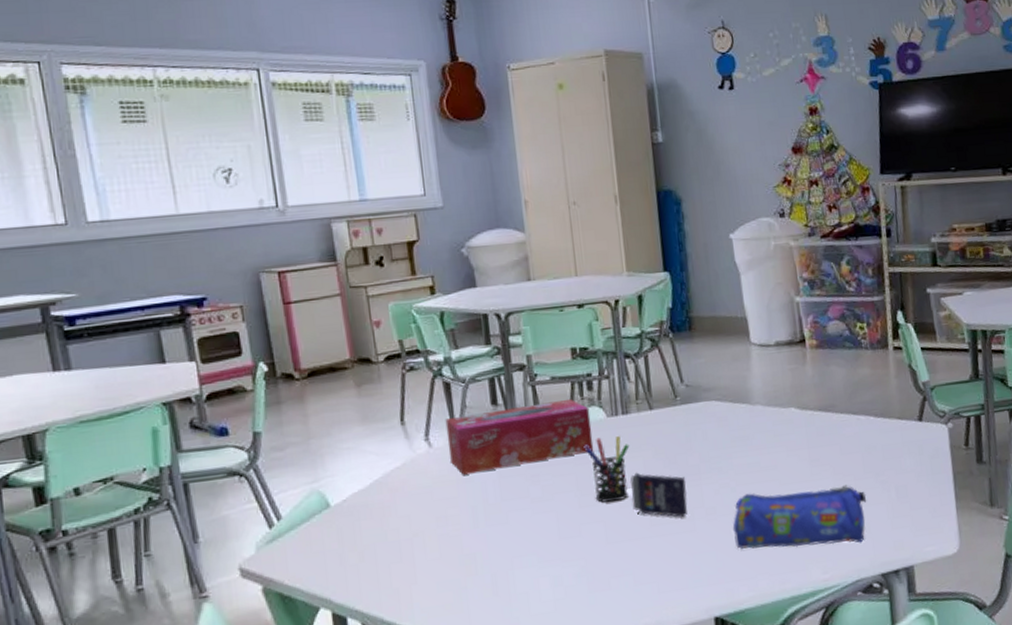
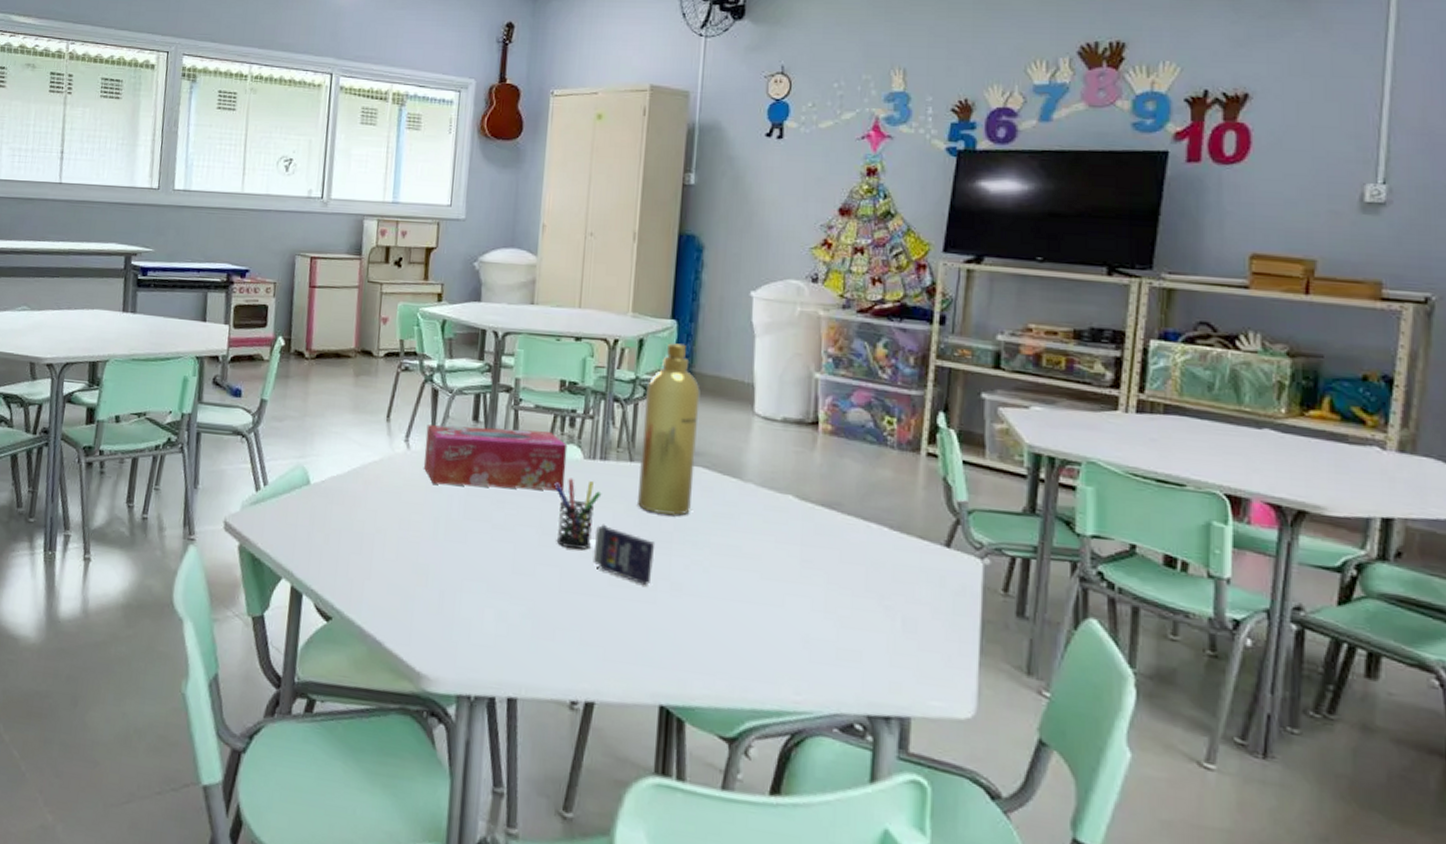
spray bottle: none [653,293,711,452] -> present [638,343,700,516]
pencil case: present [732,485,867,550] -> none [697,578,864,672]

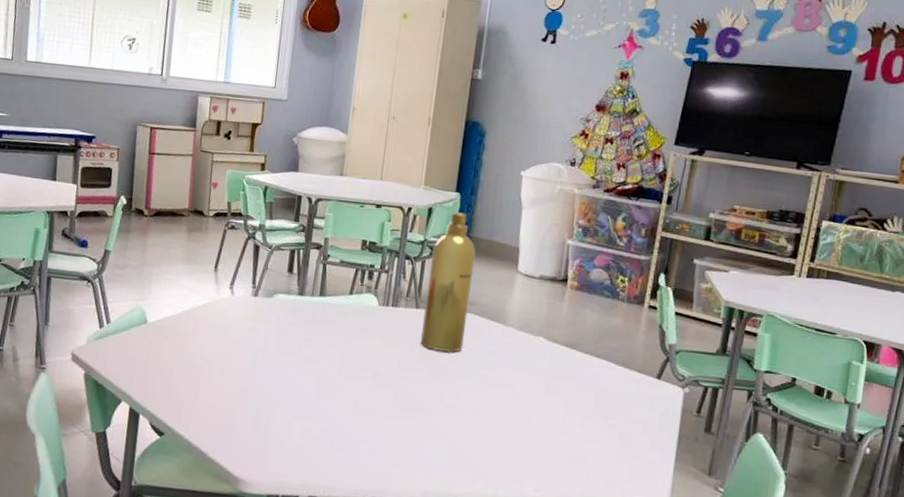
tissue box: present [424,424,568,491] -> none [245,275,366,332]
pen holder: present [554,478,602,549] -> none [353,321,392,379]
crayon box: present [592,524,655,585] -> none [382,358,433,407]

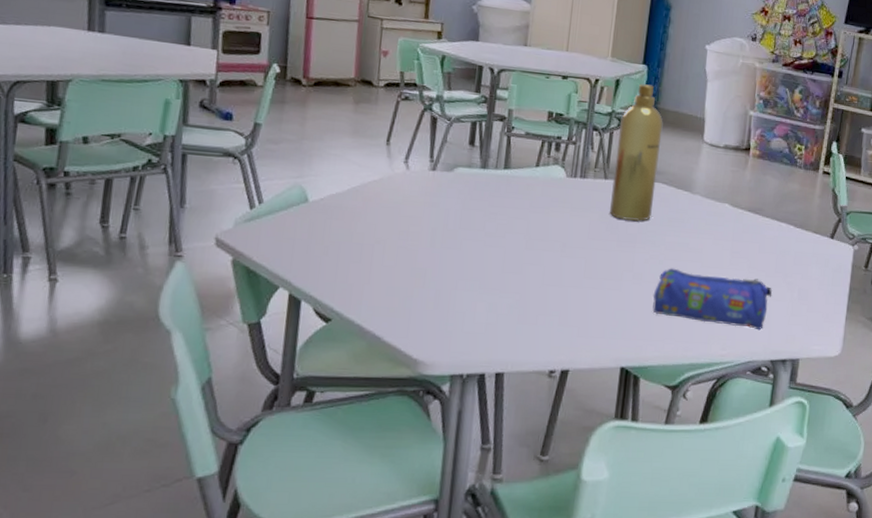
pencil case: none [463,402,591,474] -> present [652,268,773,331]

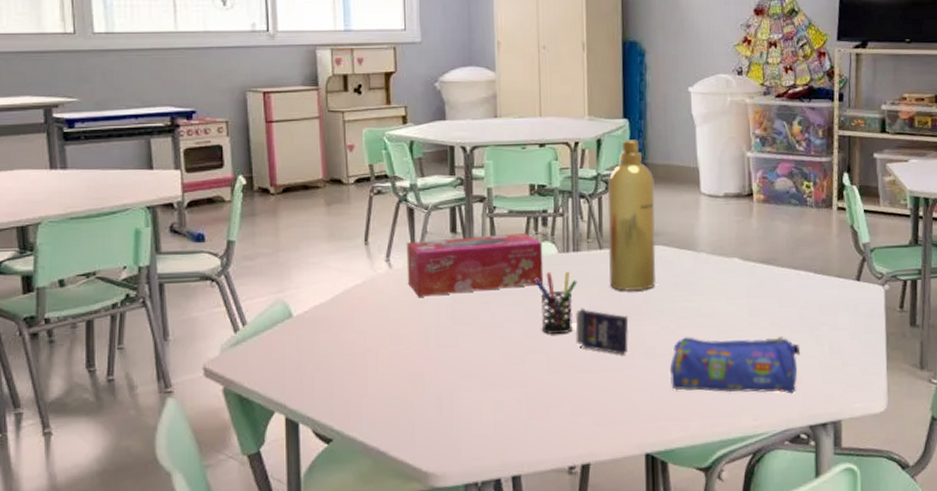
tissue box: none [422,148,553,204] -> present [406,233,544,297]
pen holder: none [541,193,581,250] -> present [534,272,578,334]
crayon box: none [571,229,623,276] -> present [575,308,629,354]

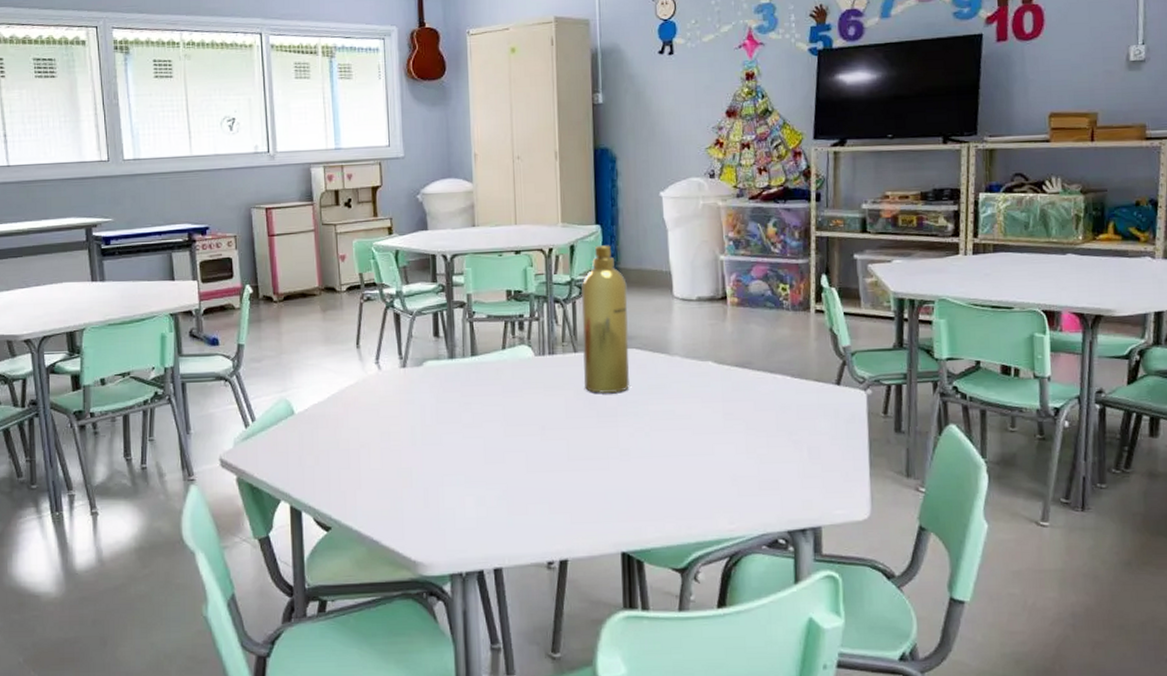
tissue box: present [406,233,544,297] -> none [393,337,521,397]
pen holder: present [534,272,578,334] -> none [512,374,554,434]
crayon box: present [575,308,629,354] -> none [552,409,604,455]
pencil case: present [669,336,801,394] -> none [644,439,778,499]

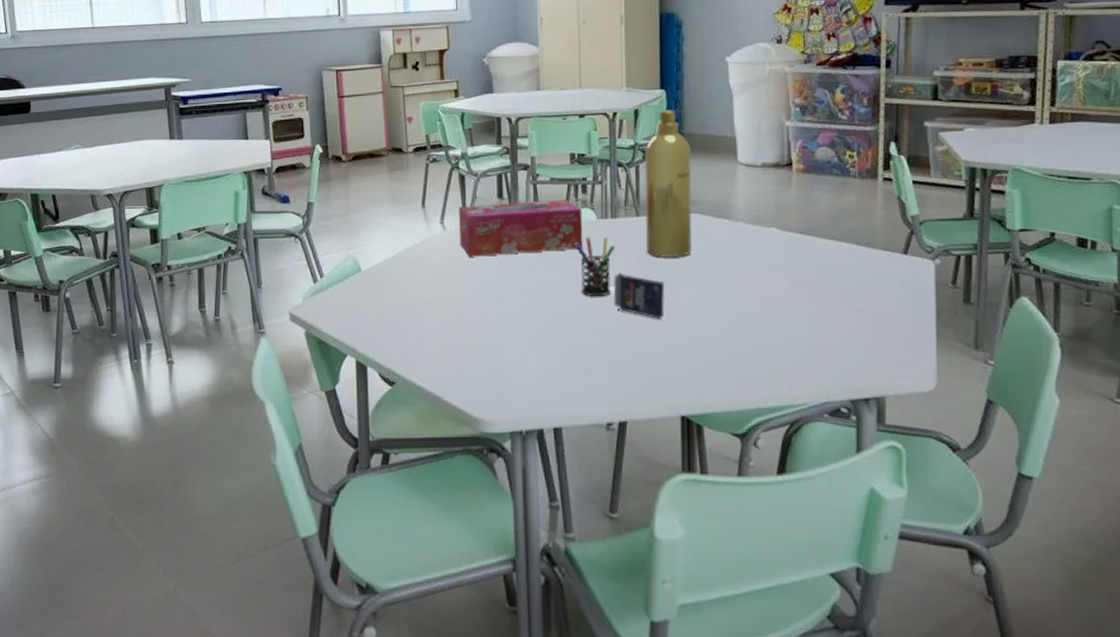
tissue box: none [393,337,521,397] -> present [458,200,583,257]
pen holder: none [512,374,554,434] -> present [574,237,616,296]
crayon box: none [552,409,604,455] -> present [613,272,665,318]

